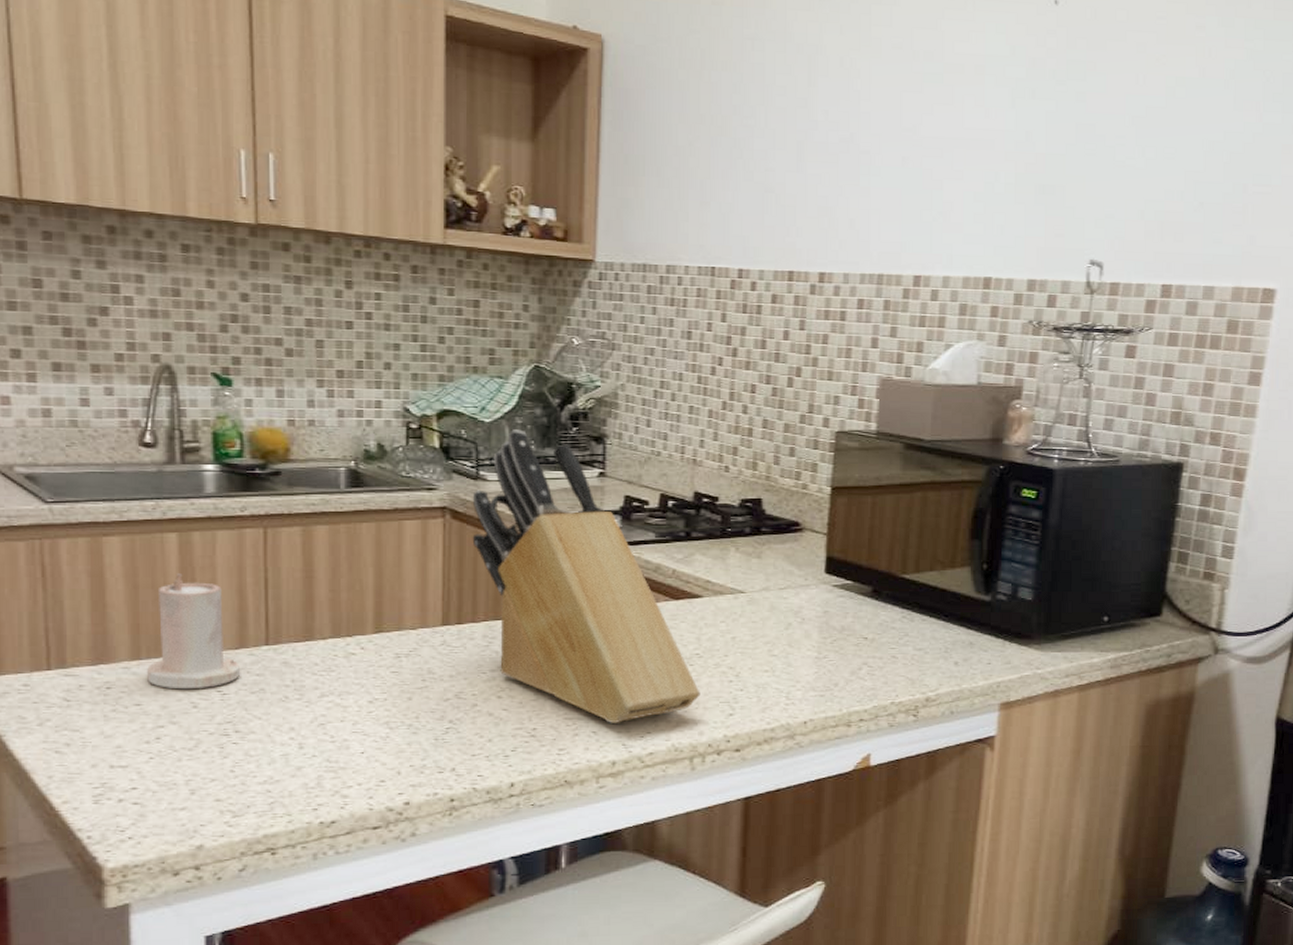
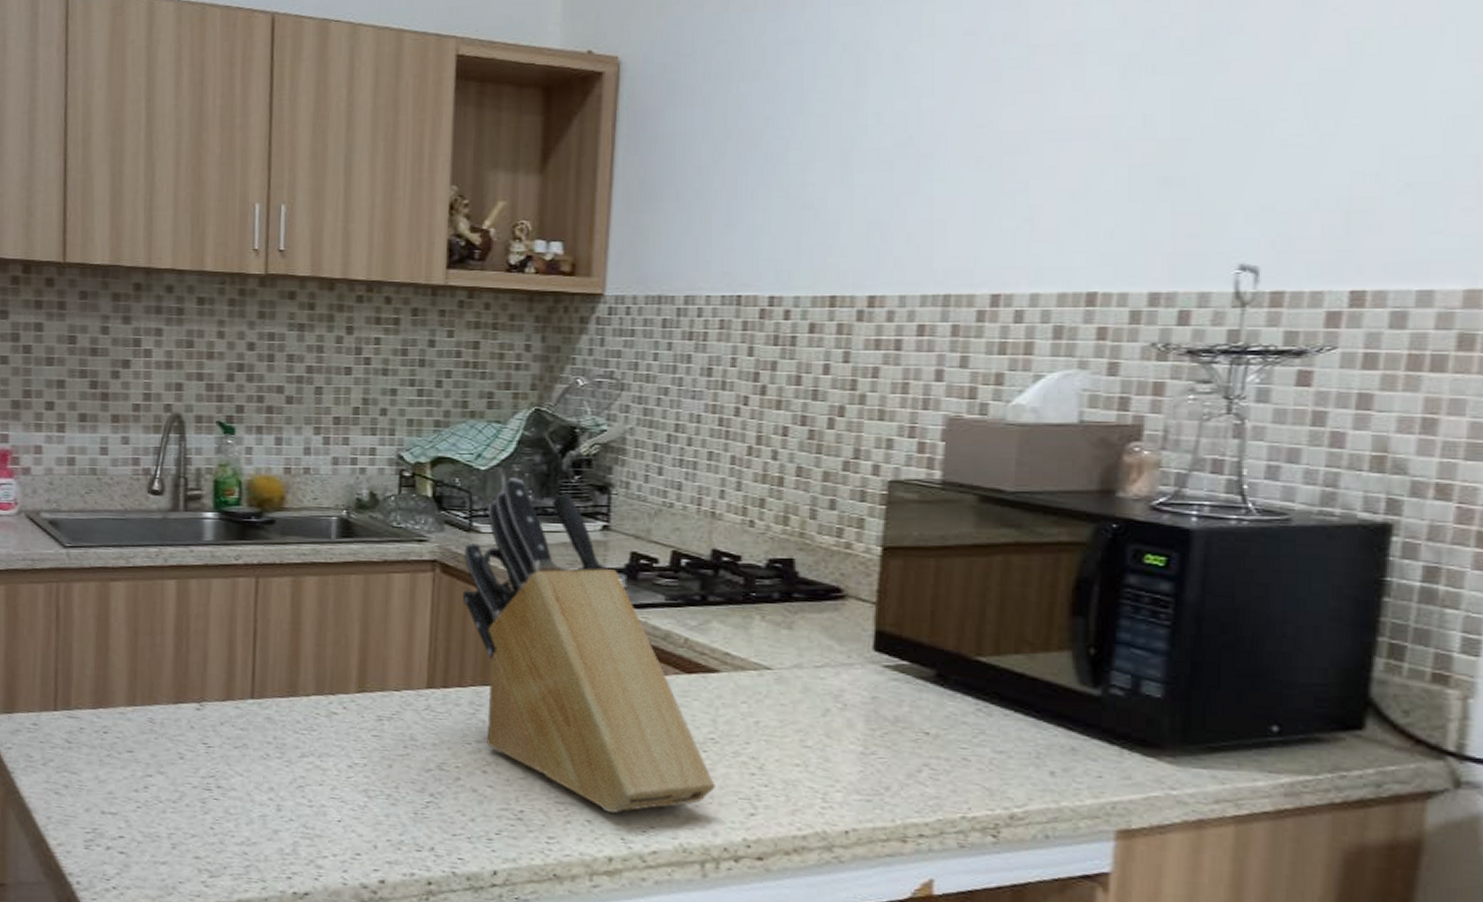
candle: present [147,574,240,688] -> none [140,621,225,739]

